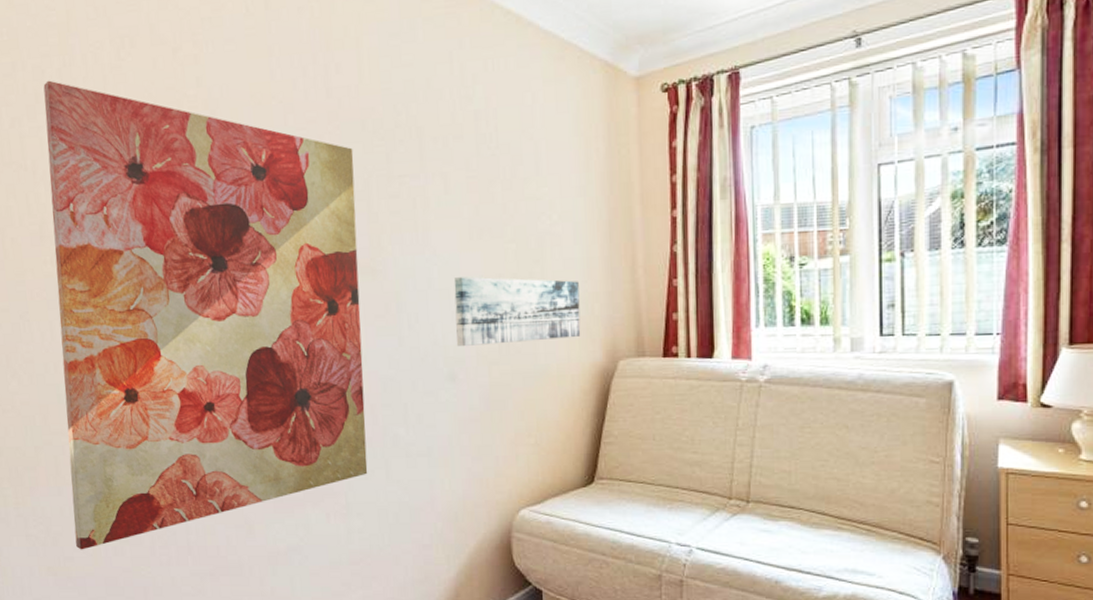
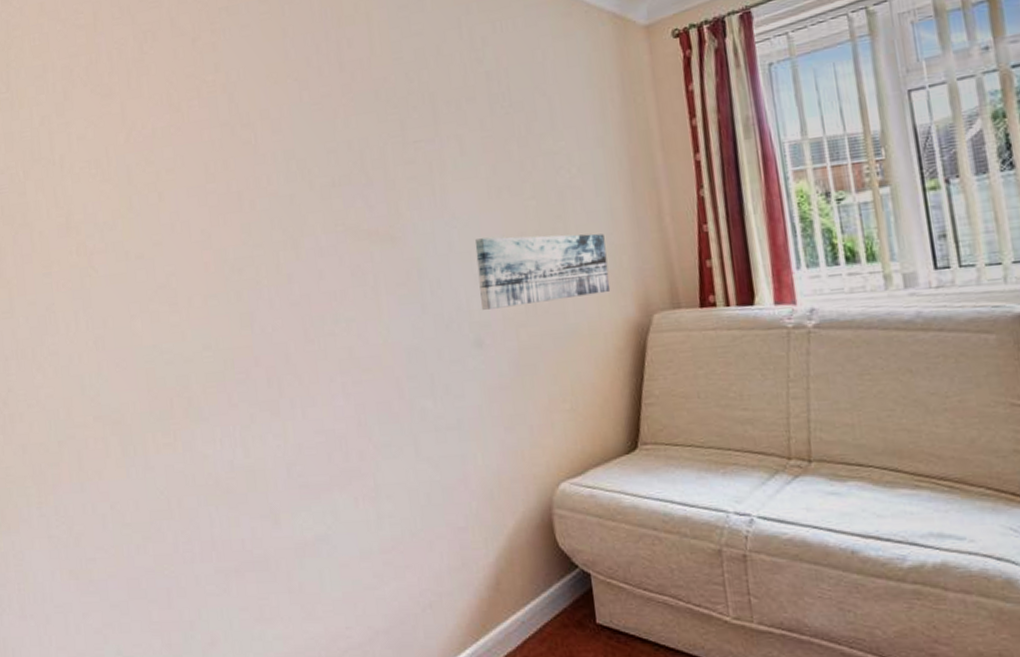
wall art: present [43,80,368,550] -> none [71,78,396,550]

